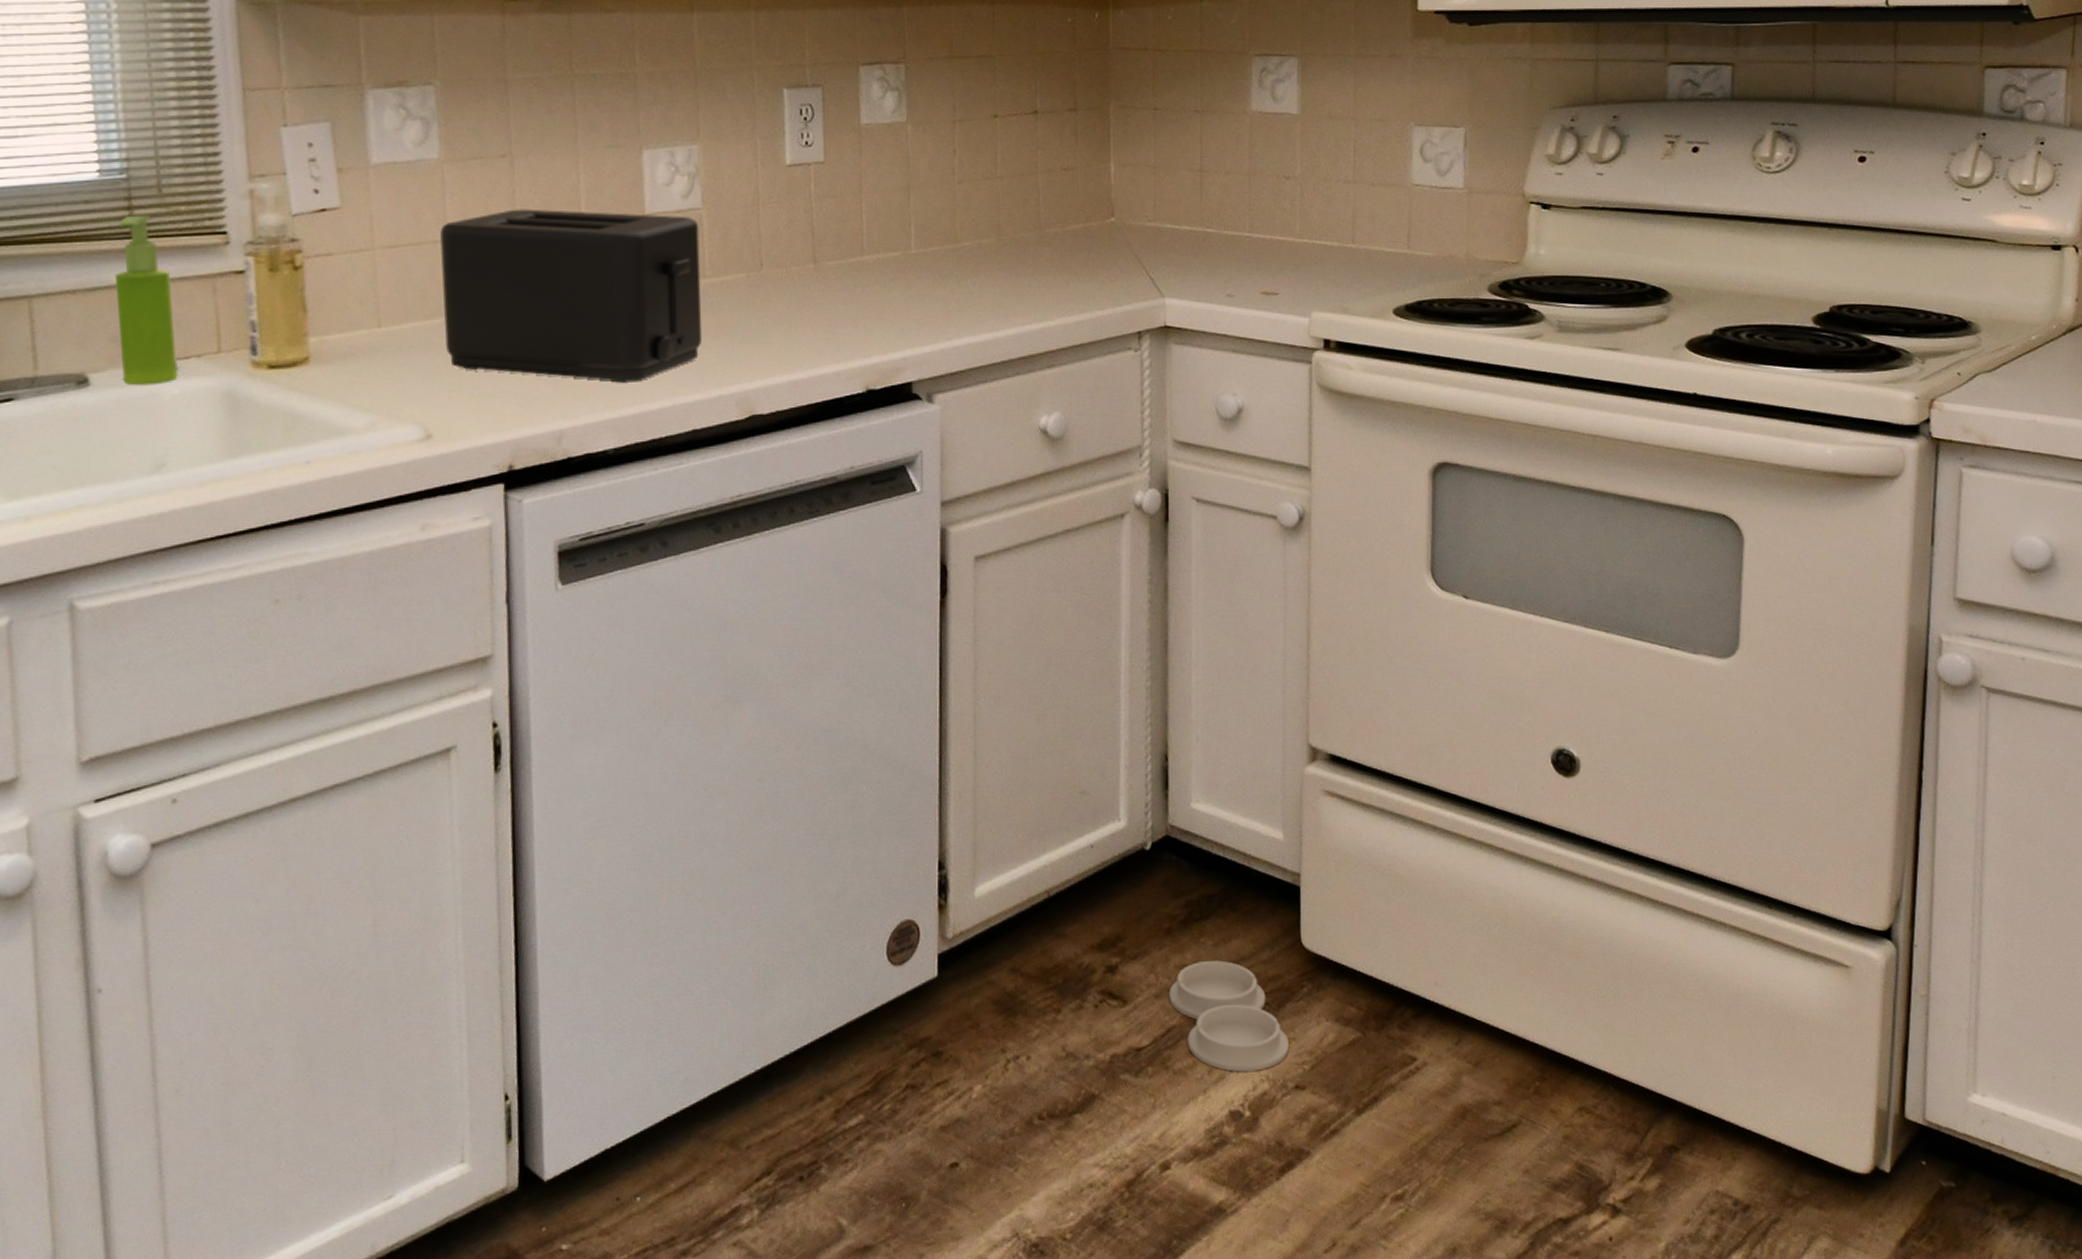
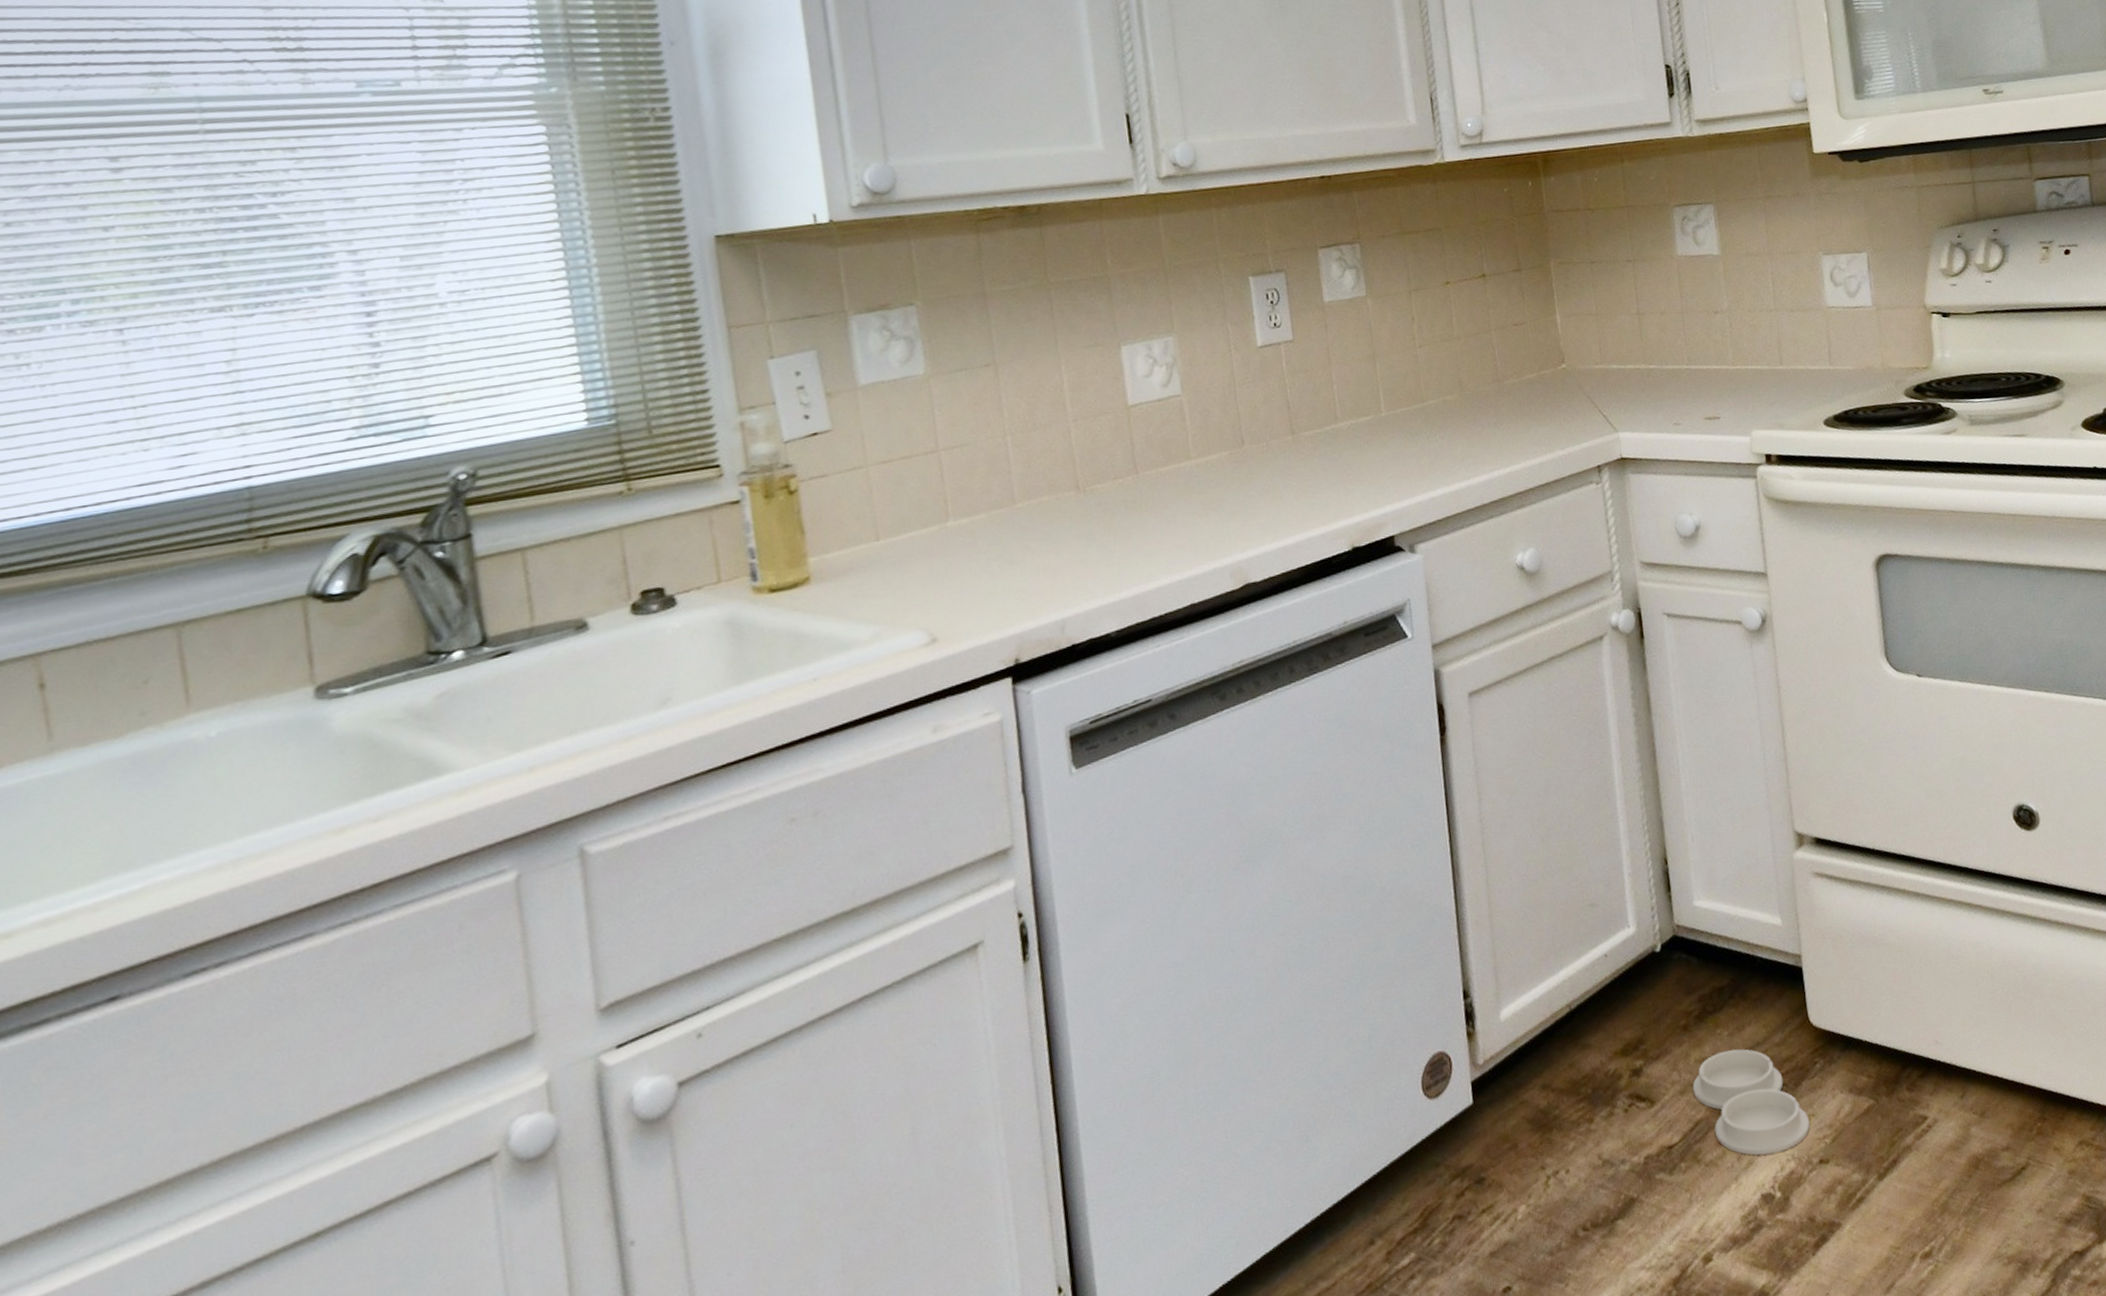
soap dispenser: present [114,215,178,386] -> none [609,456,679,625]
toaster: present [440,209,702,383] -> none [931,404,1192,572]

